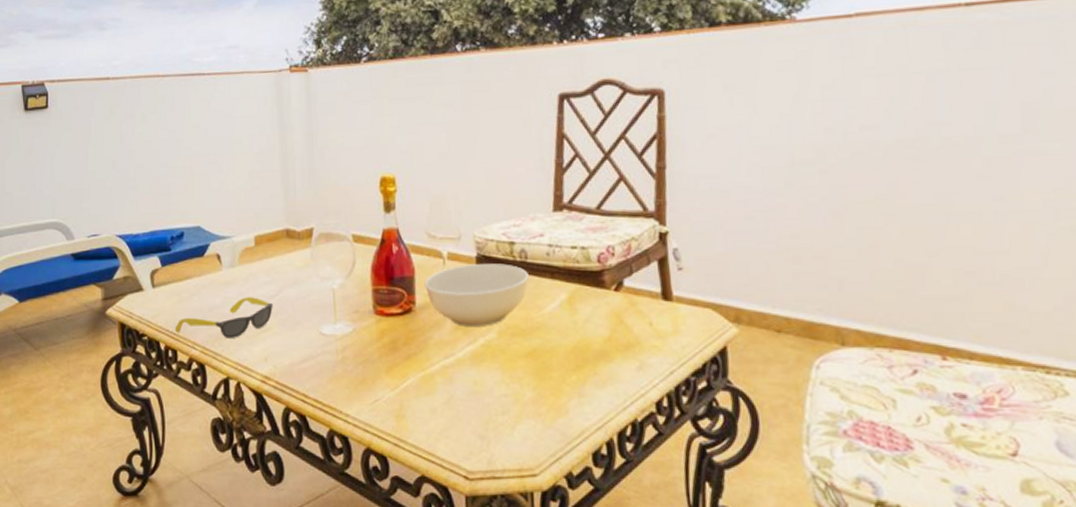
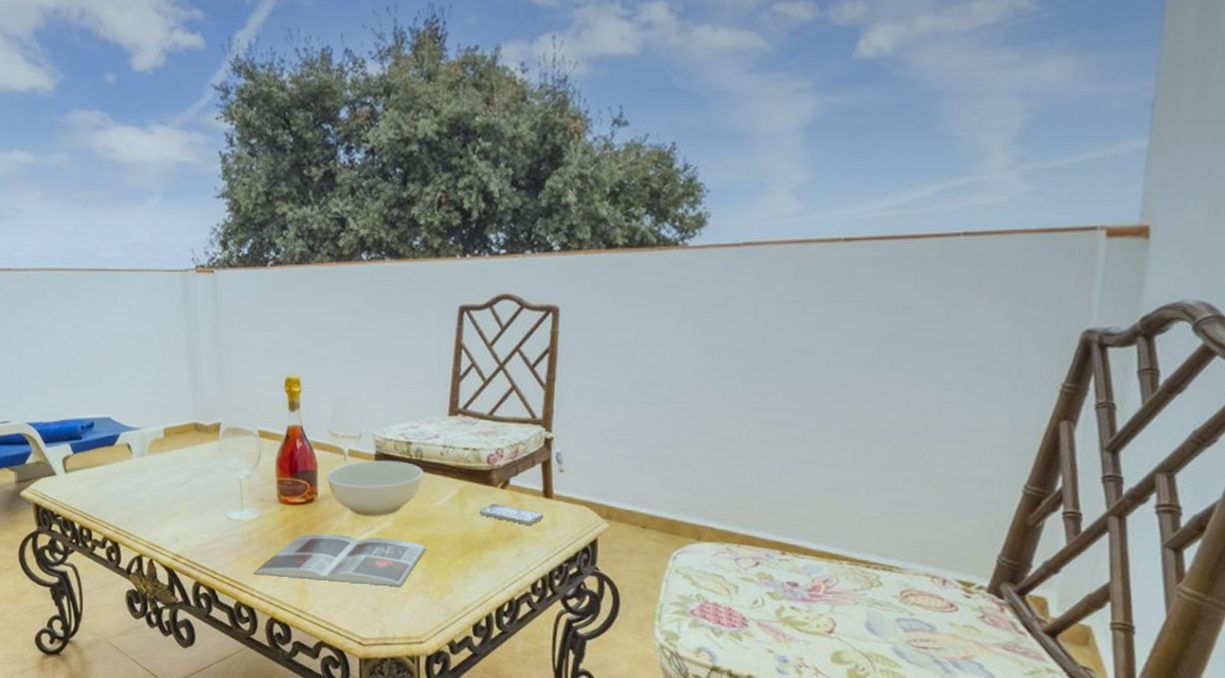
sunglasses: present [174,297,273,338] -> none [88,484,183,520]
magazine: none [347,348,536,408] -> present [253,533,427,586]
smartphone: none [592,308,665,334] -> present [480,503,544,526]

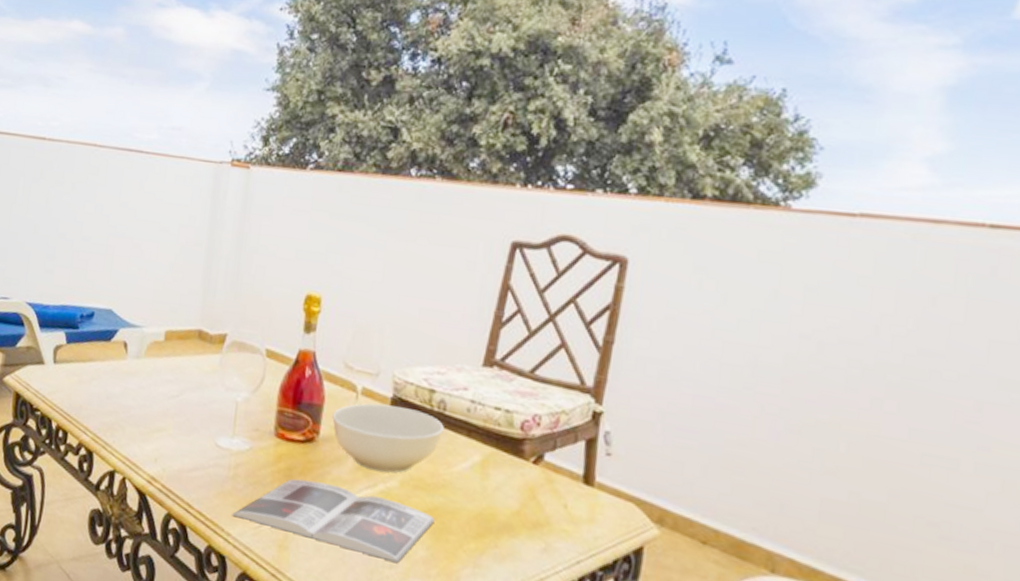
smartphone: present [480,503,544,526] -> none [503,480,581,516]

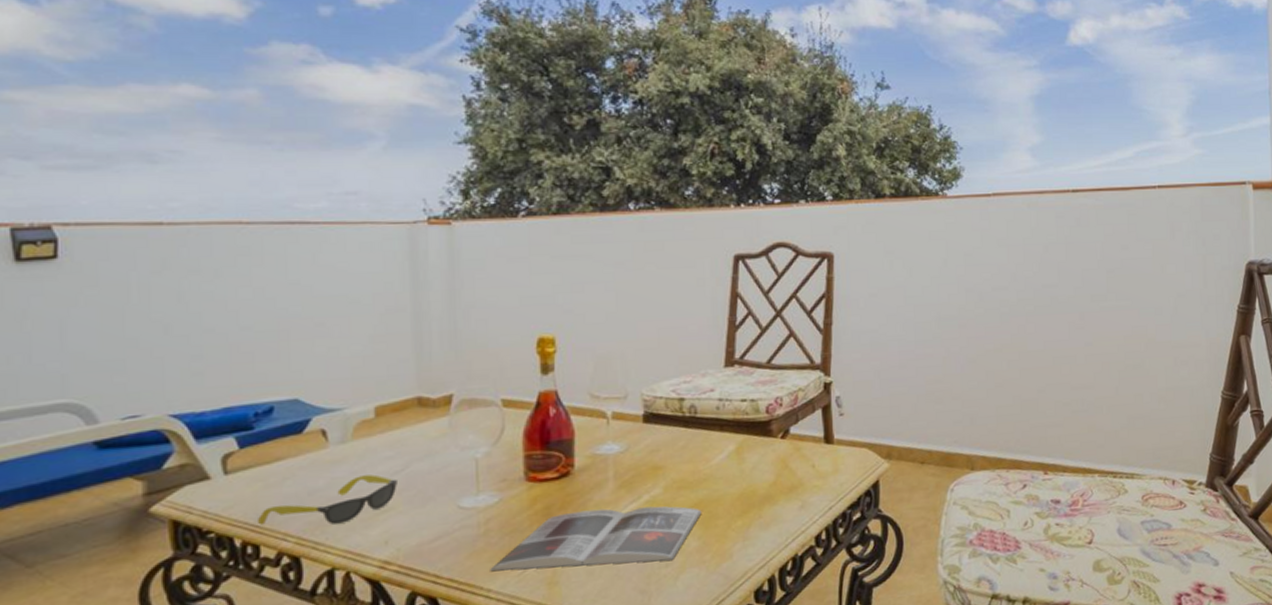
sunglasses: none [69,391,172,432] -> present [256,474,397,525]
bowl: present [332,403,444,473] -> none [585,420,698,485]

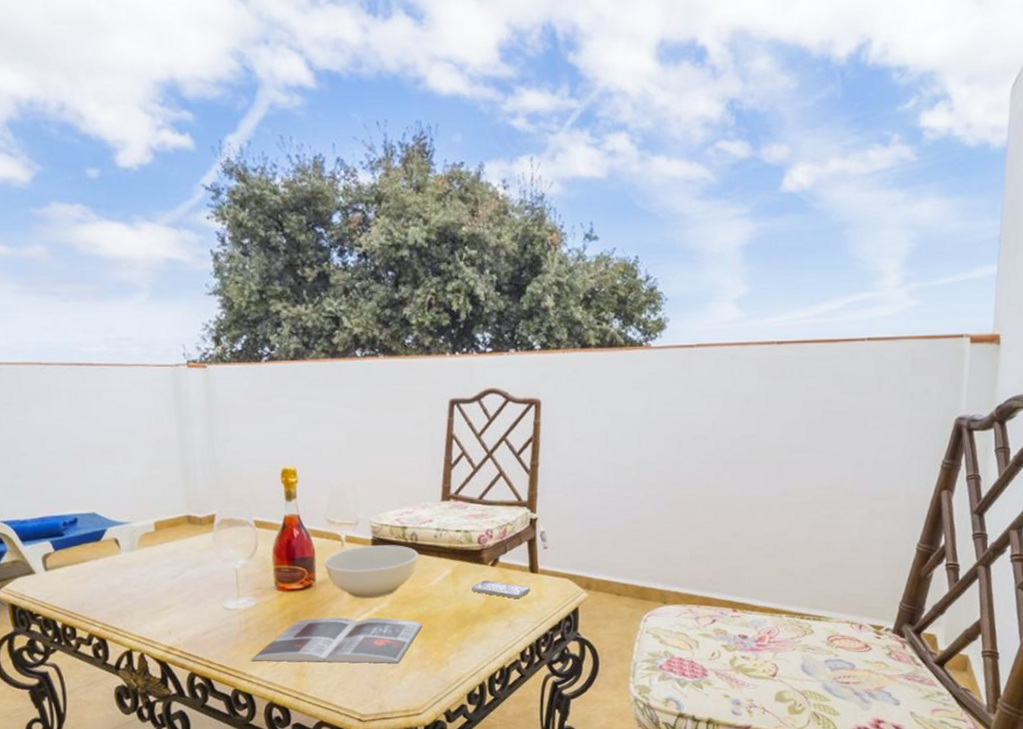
sunglasses: present [256,474,397,525] -> none [71,577,176,615]
bowl: none [585,420,698,485] -> present [324,545,418,598]
smartphone: none [759,455,826,475] -> present [472,580,531,599]

